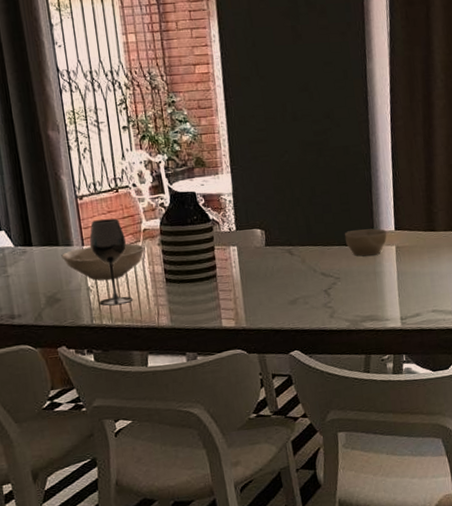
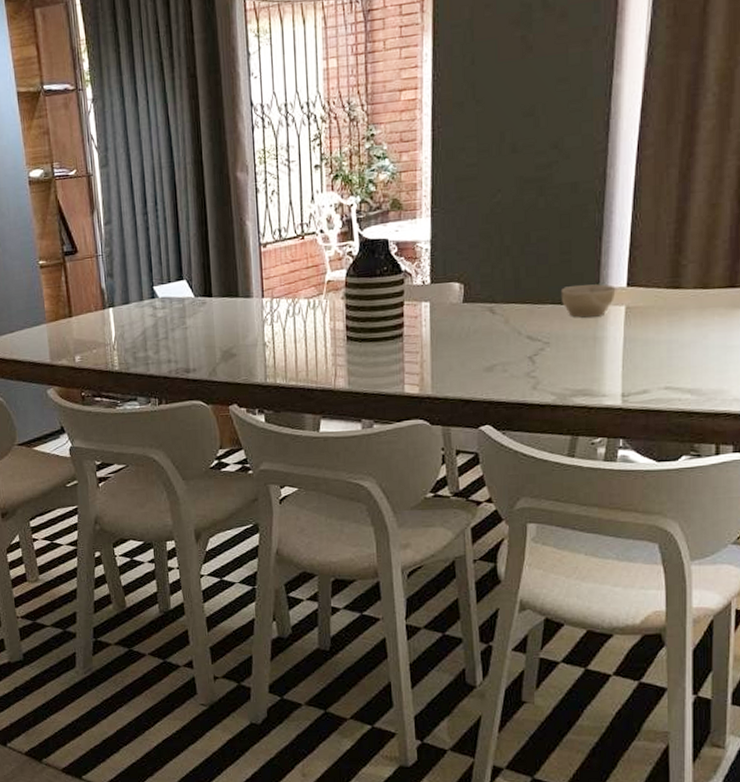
bowl: present [61,244,145,281] -> none [240,296,328,336]
wineglass: present [89,218,133,306] -> none [270,268,310,363]

